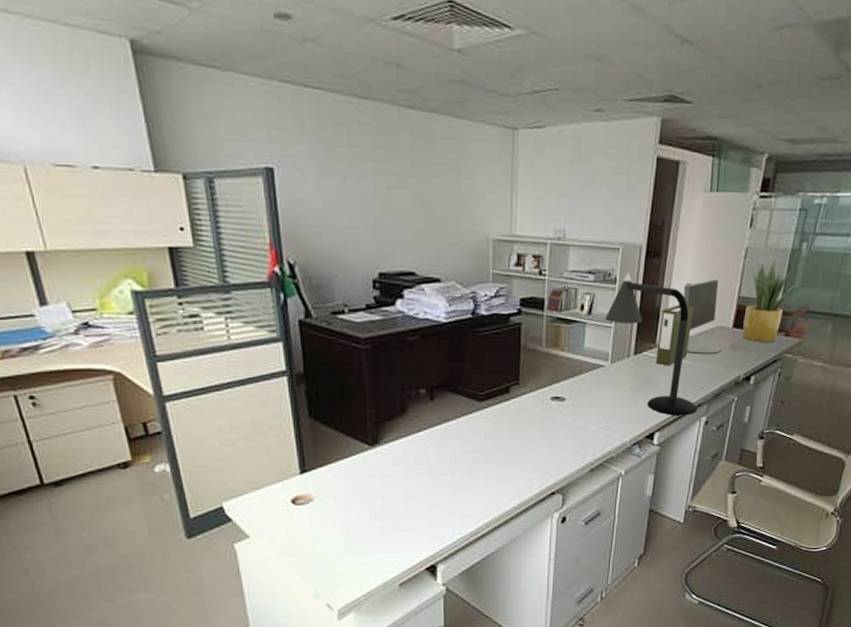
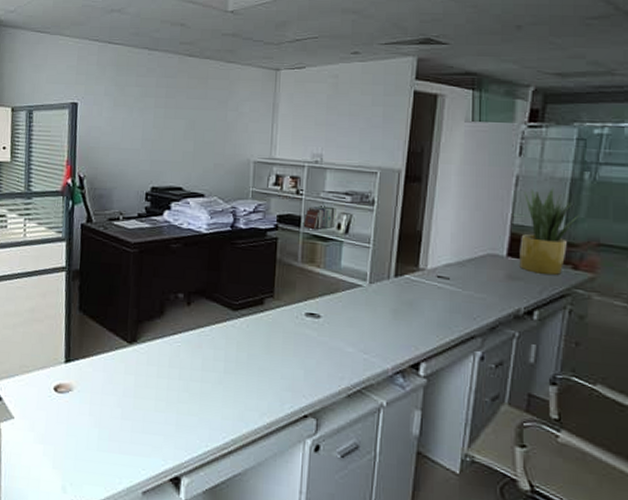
desk lamp: present [605,272,698,416] -> none [363,195,470,348]
binder: present [656,304,694,366] -> none [419,229,460,292]
computer monitor: present [683,279,722,354] -> none [448,205,496,283]

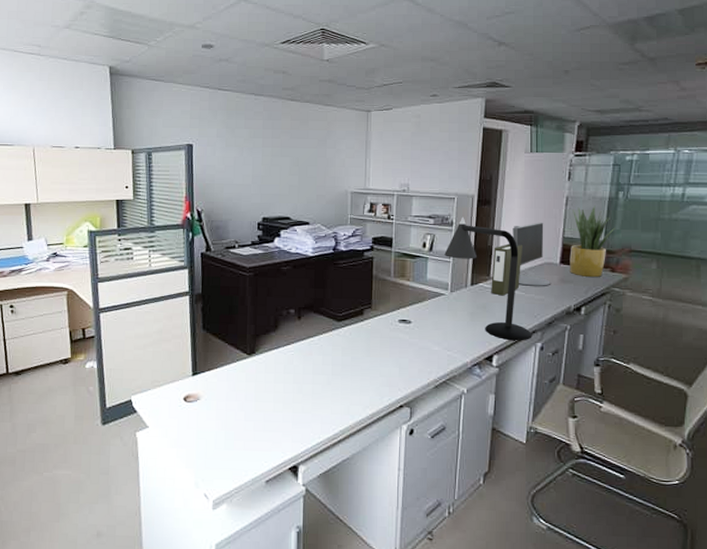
books: present [304,206,336,229] -> none [395,228,422,248]
desk lamp: none [363,195,470,348] -> present [444,216,532,341]
binder: none [419,229,460,292] -> present [491,243,522,296]
computer monitor: none [448,205,496,283] -> present [513,223,552,286]

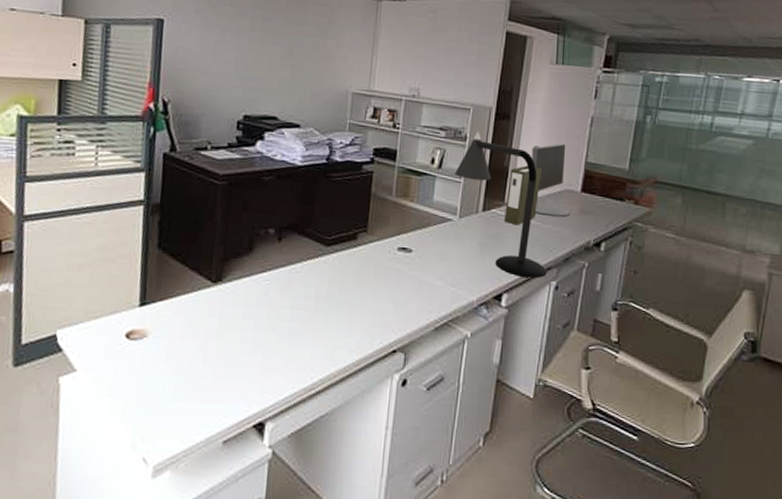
planter: present [570,205,615,277] -> none [591,129,641,209]

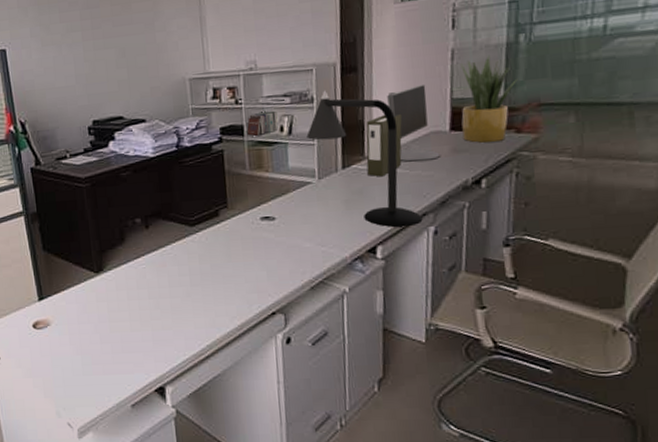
books: none [400,140,431,164] -> present [247,110,278,136]
planter: none [591,129,641,209] -> present [461,55,518,143]

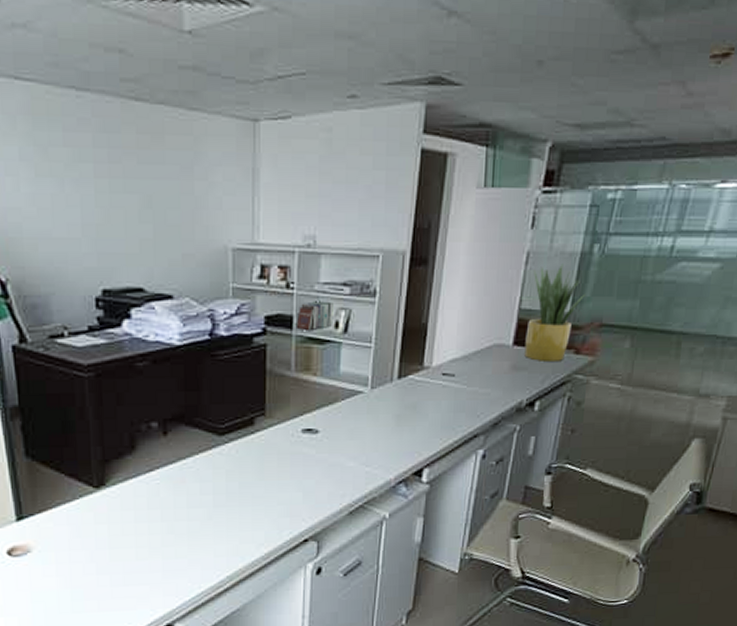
desk lamp: present [306,90,423,228] -> none [364,283,473,449]
binder: present [366,114,402,177] -> none [424,320,467,391]
computer monitor: present [387,85,441,162] -> none [455,290,501,376]

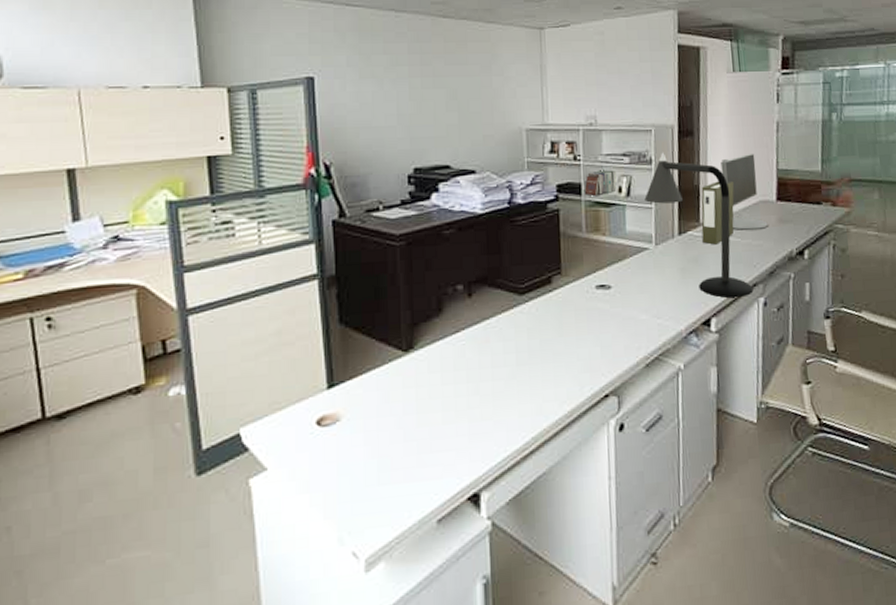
desk lamp: none [364,283,473,449] -> present [644,152,754,299]
binder: none [424,320,467,391] -> present [701,181,735,245]
computer monitor: none [455,290,501,376] -> present [720,154,769,230]
planter: present [524,263,585,361] -> none [785,130,832,214]

